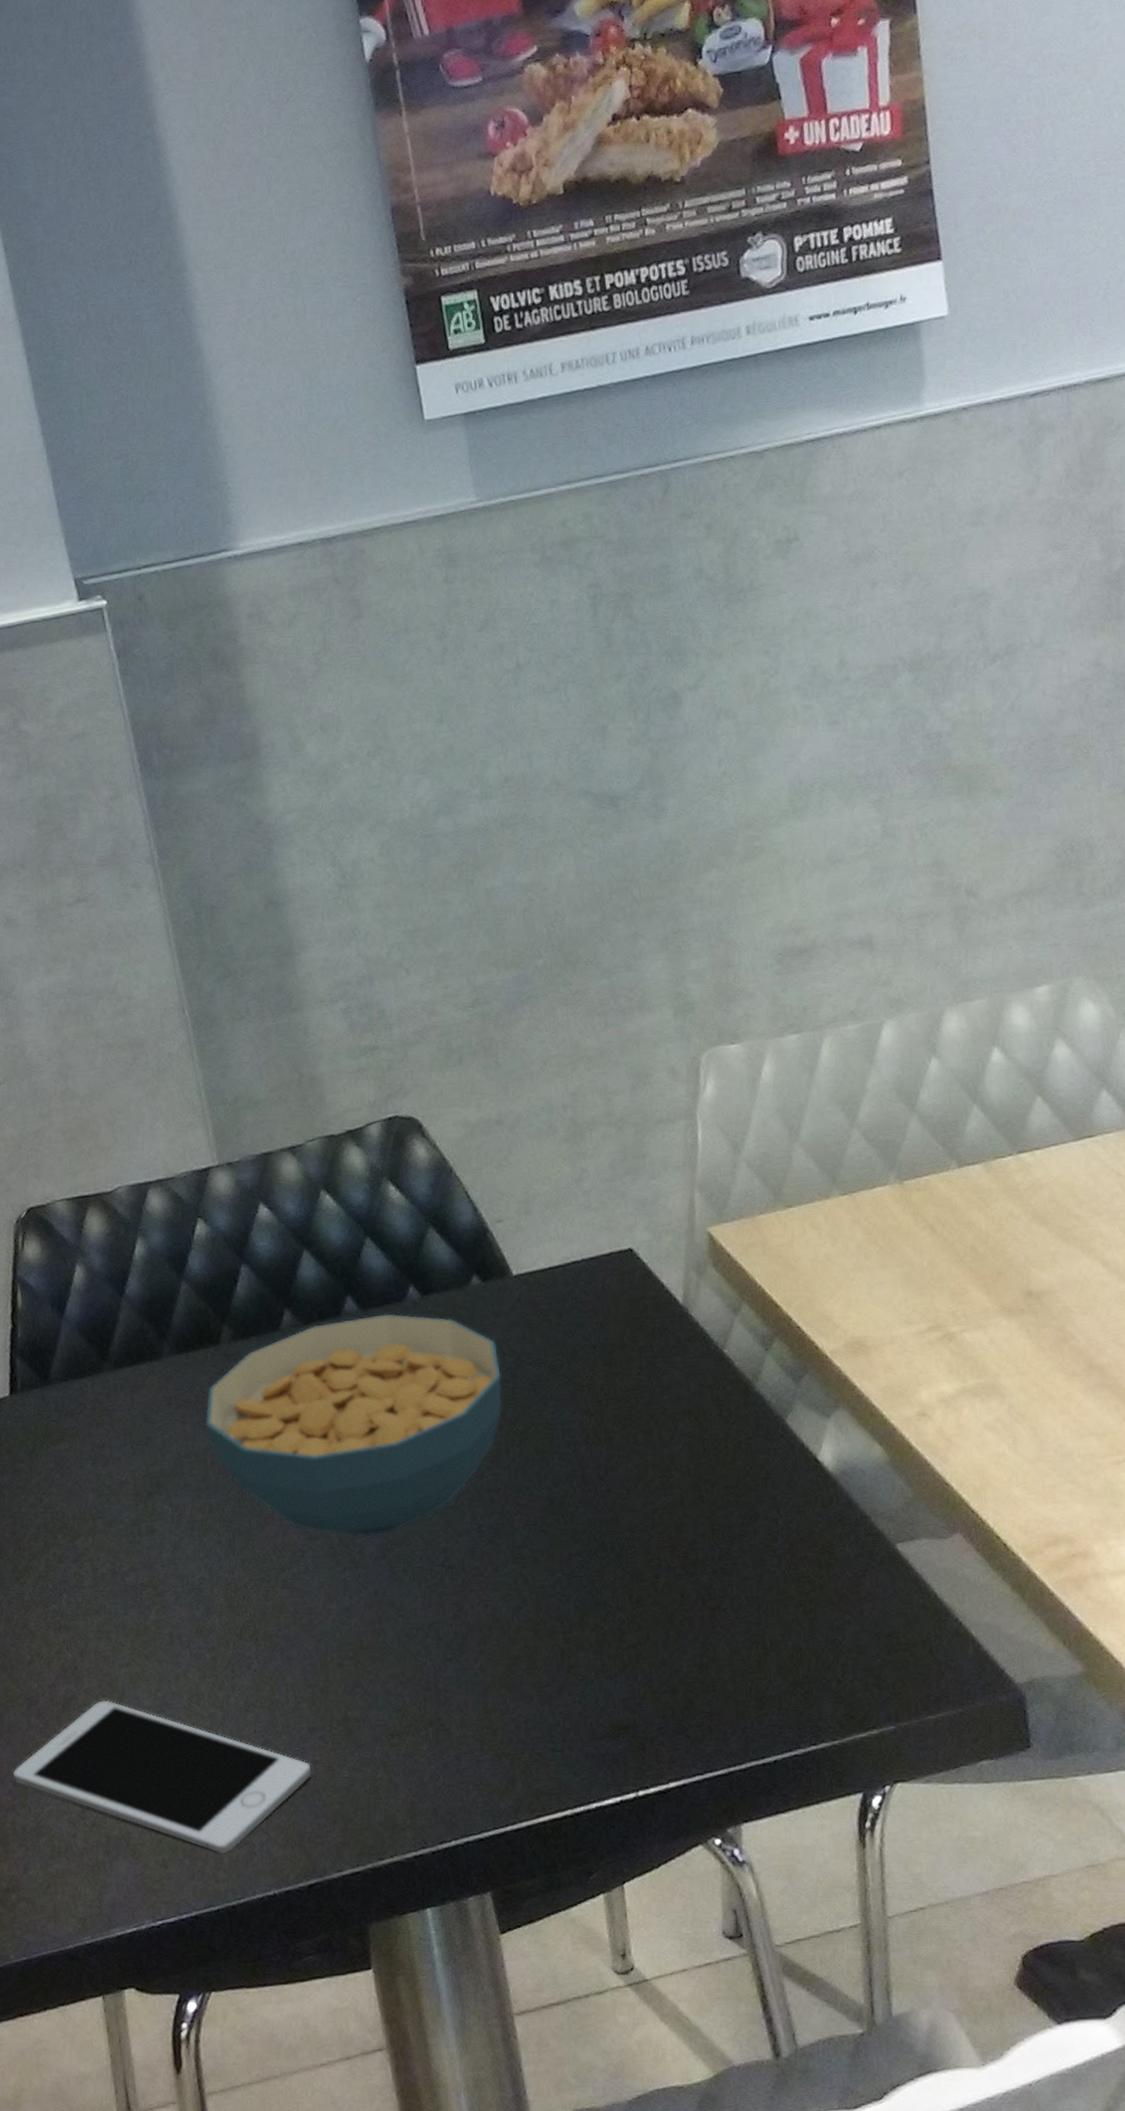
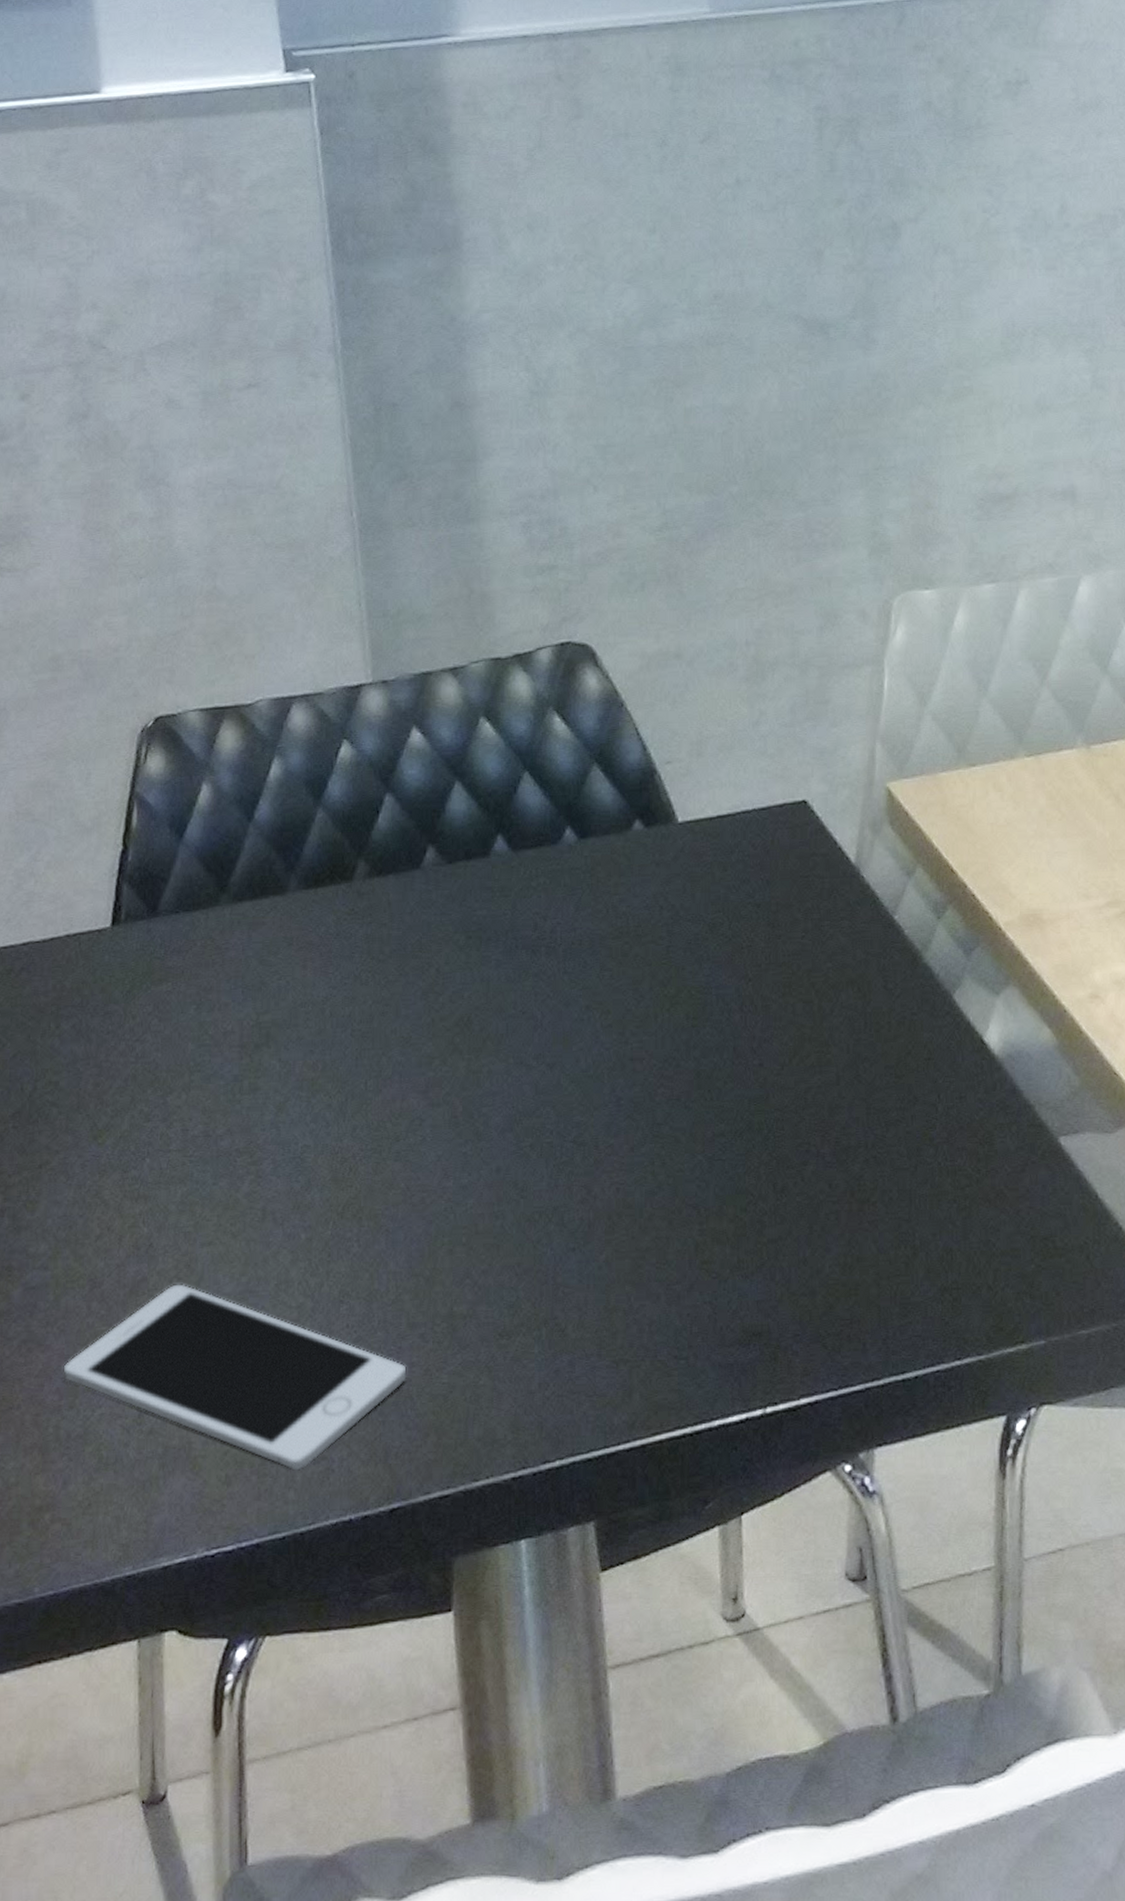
cereal bowl: present [205,1313,503,1537] -> none [328,857,657,1105]

